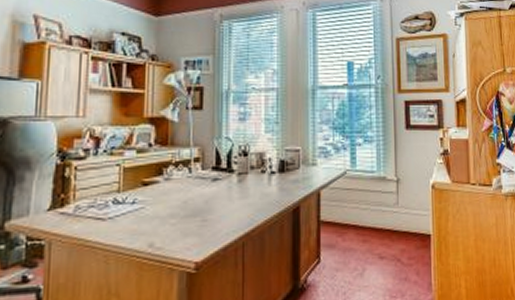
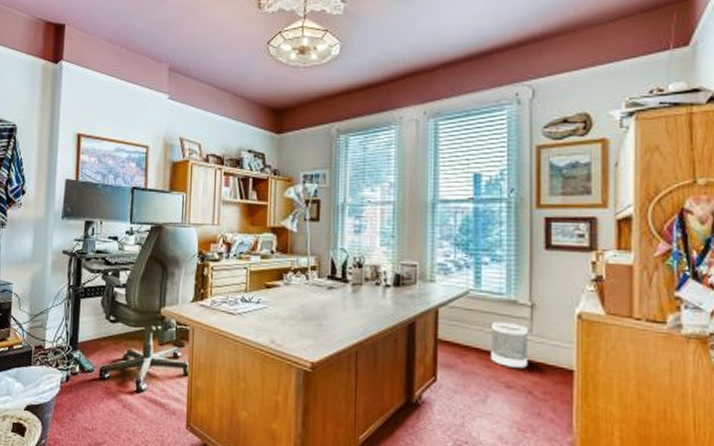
wastebasket: none [366,198,396,239] -> present [491,322,529,368]

